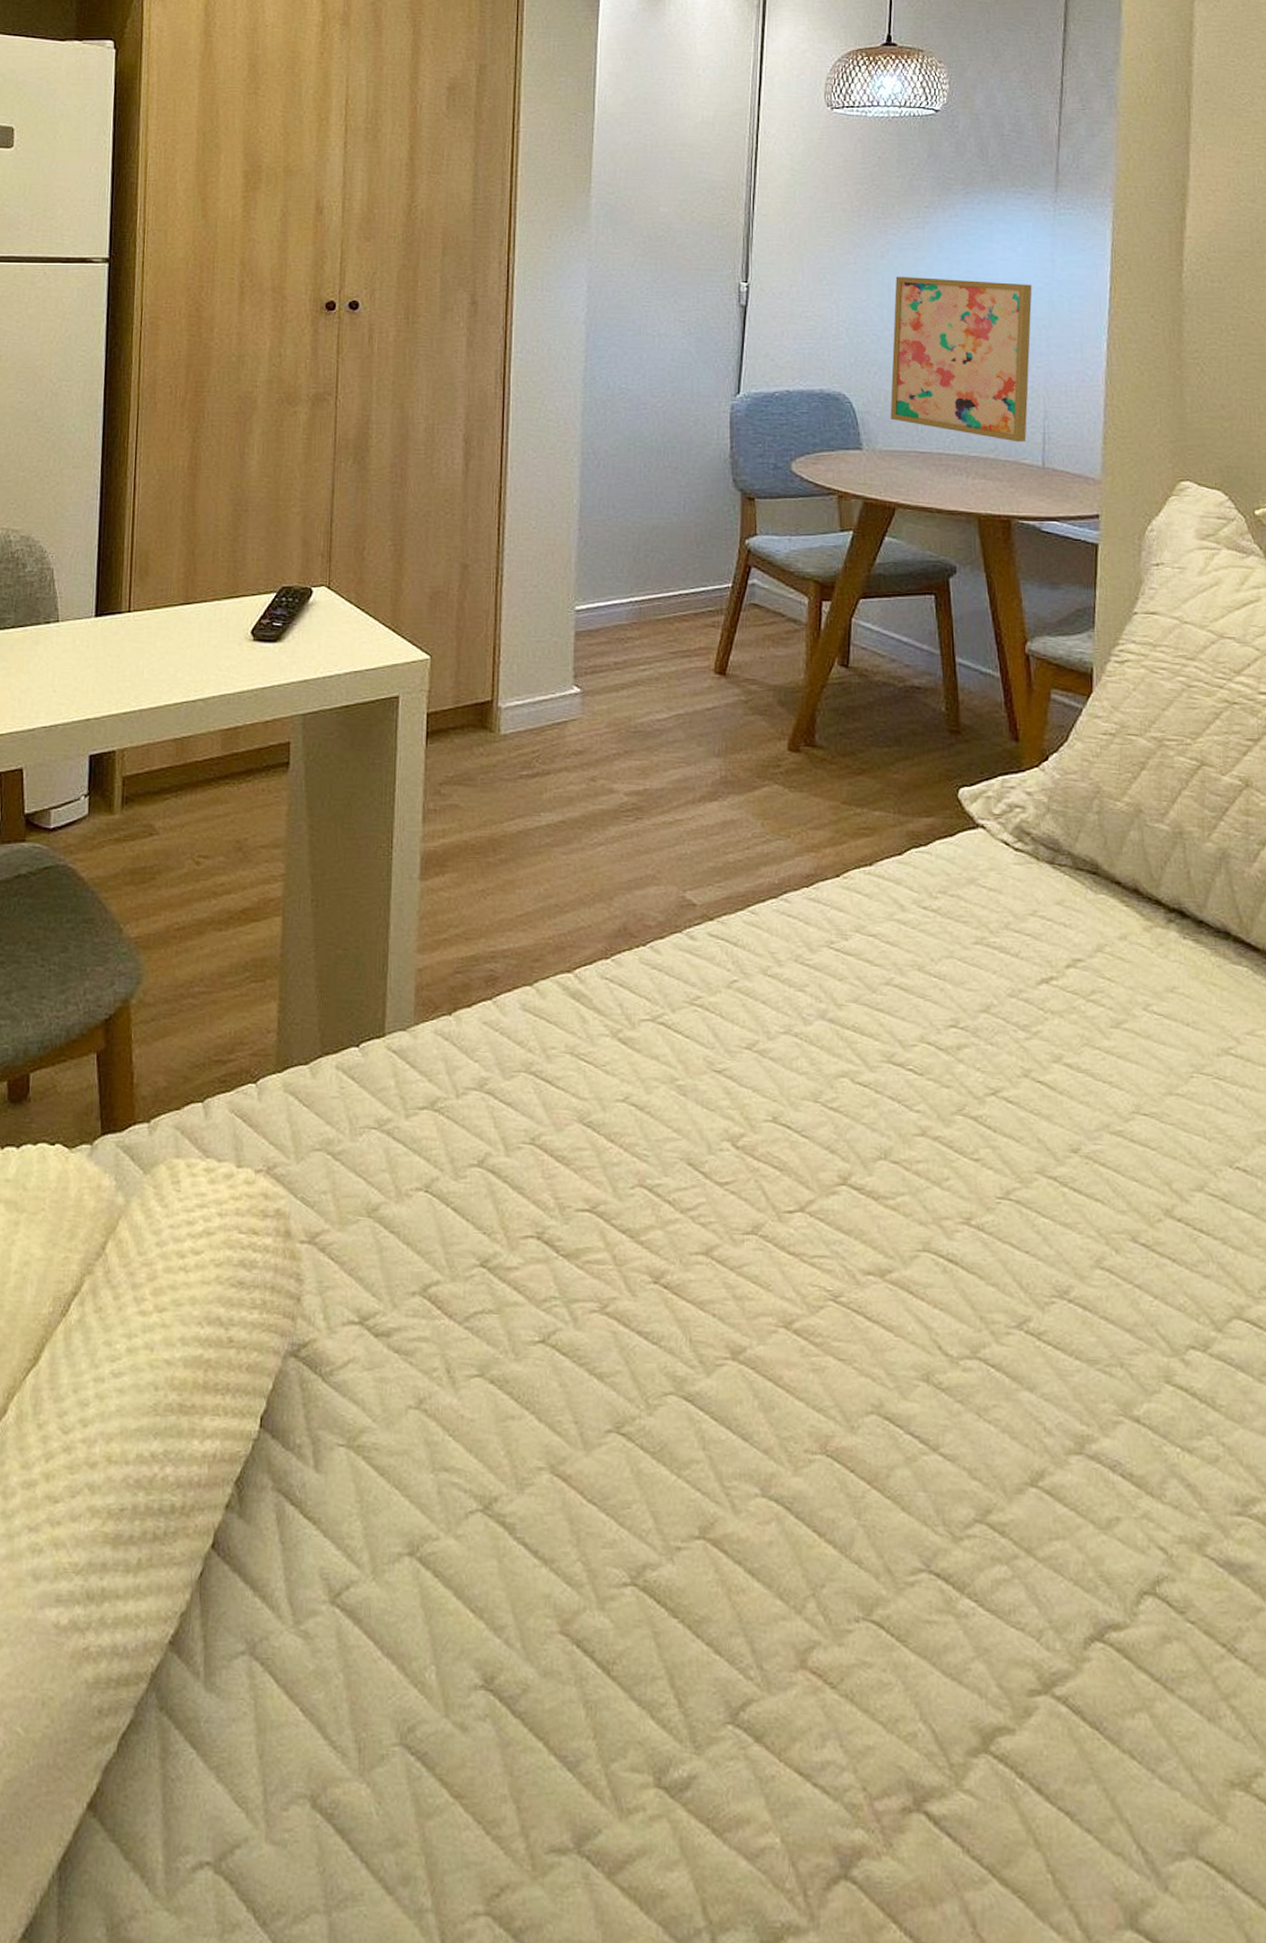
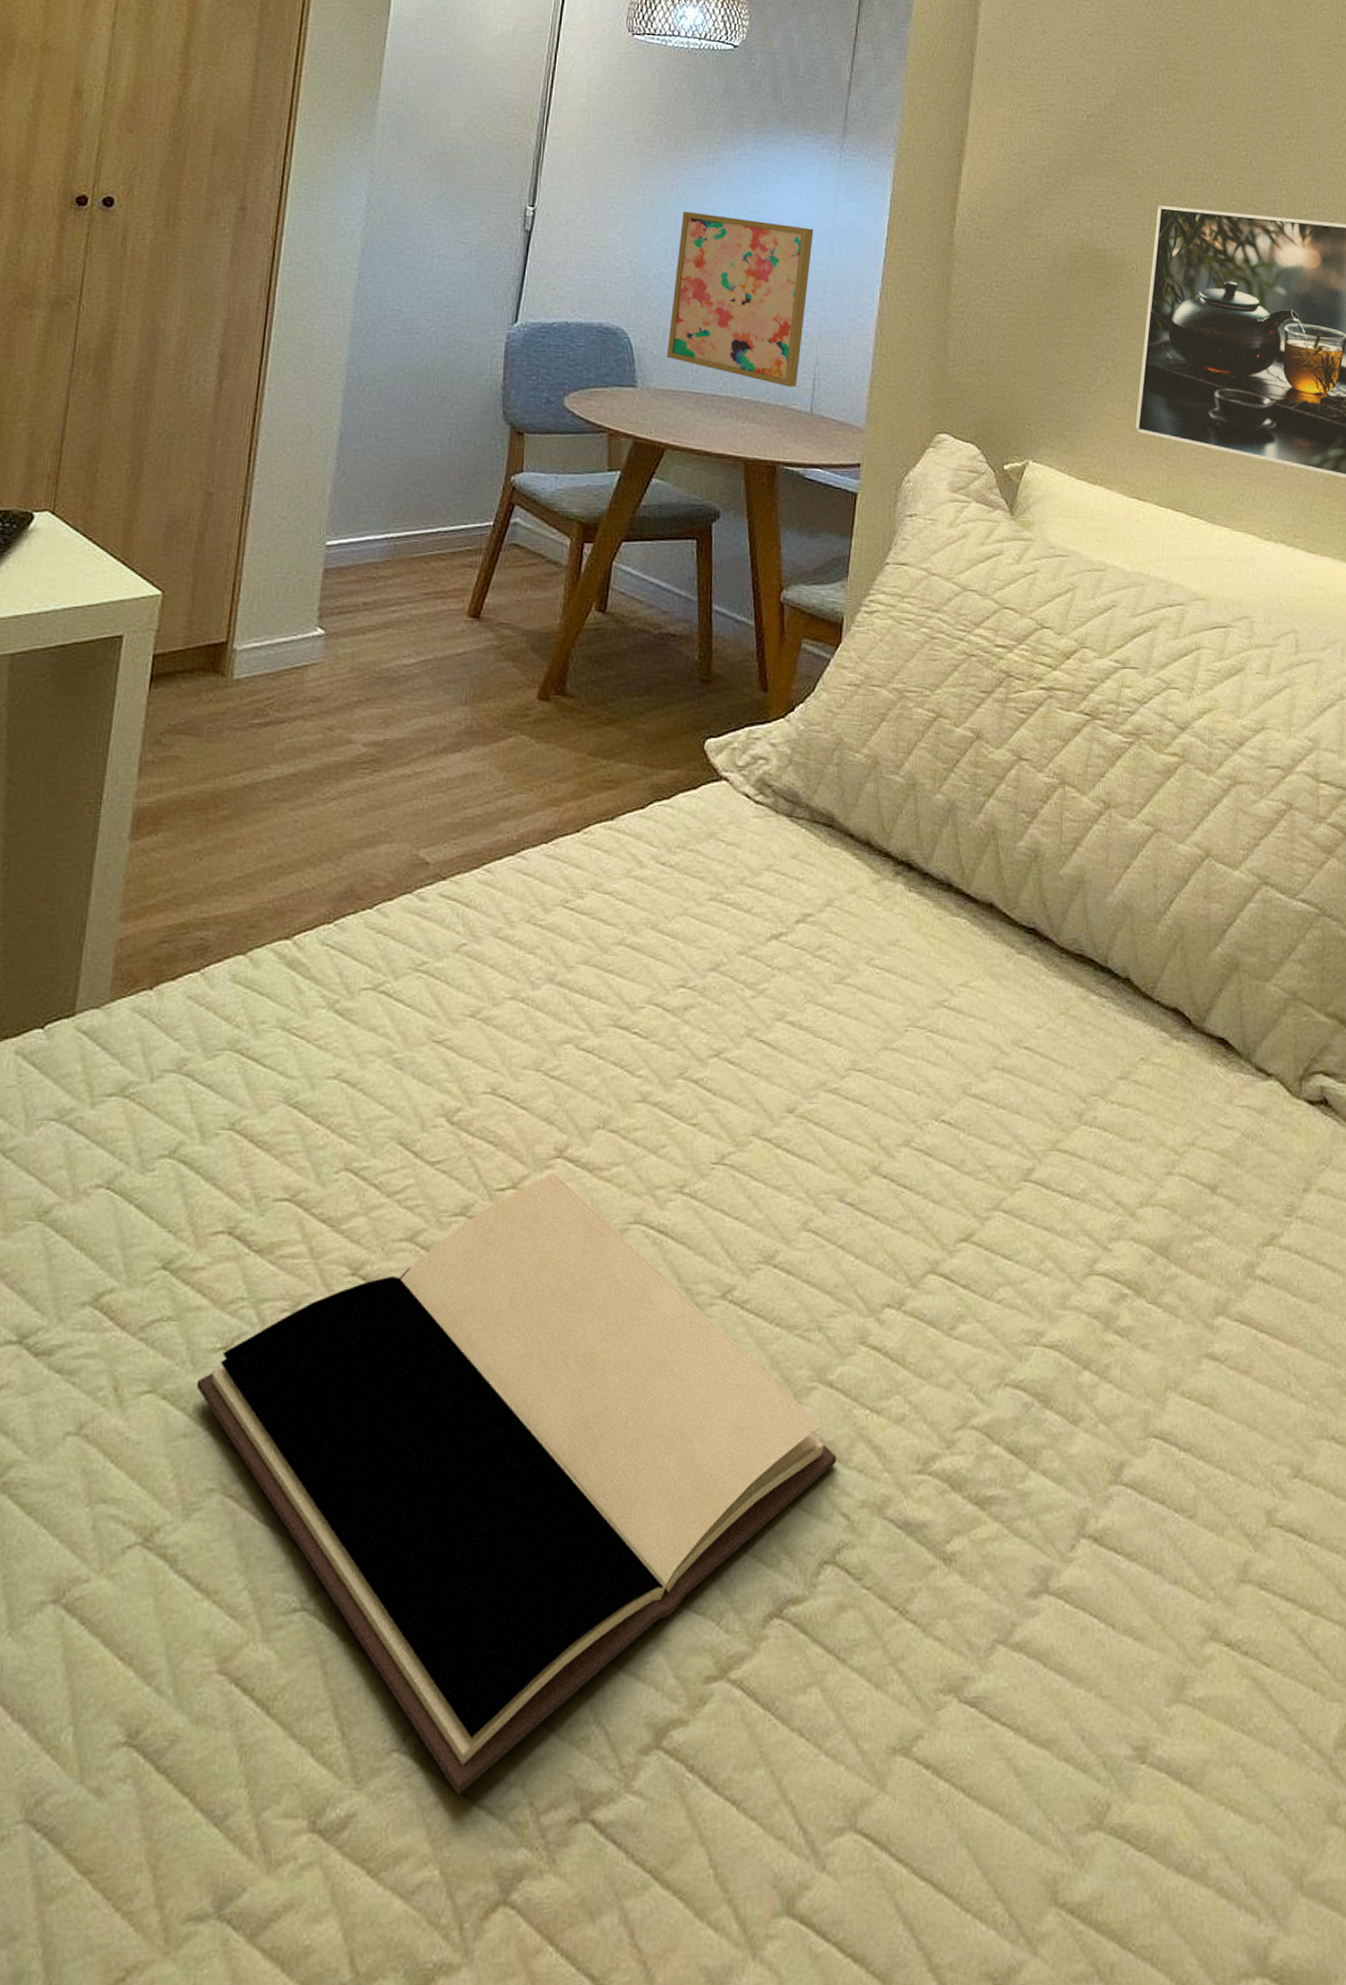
book: none [519,1199,1149,1772] -> present [196,1173,837,1796]

